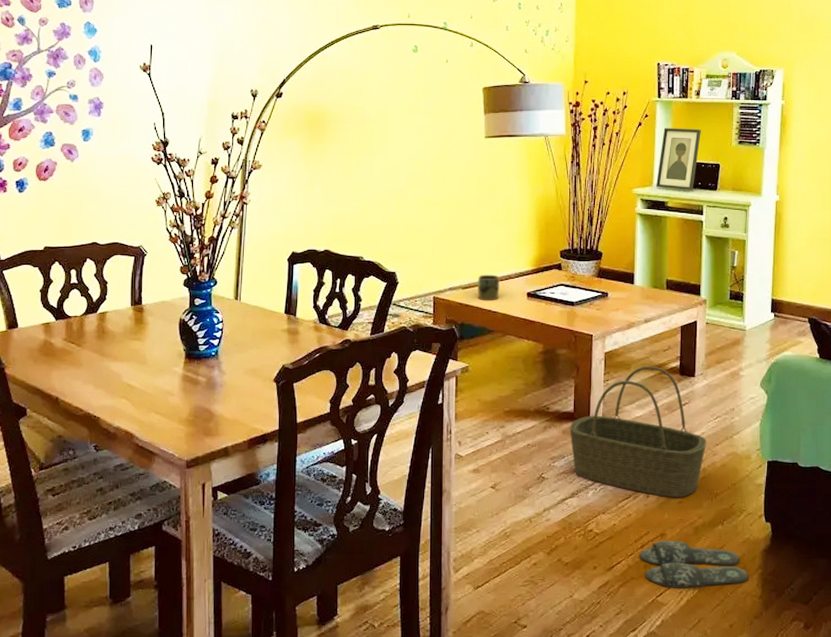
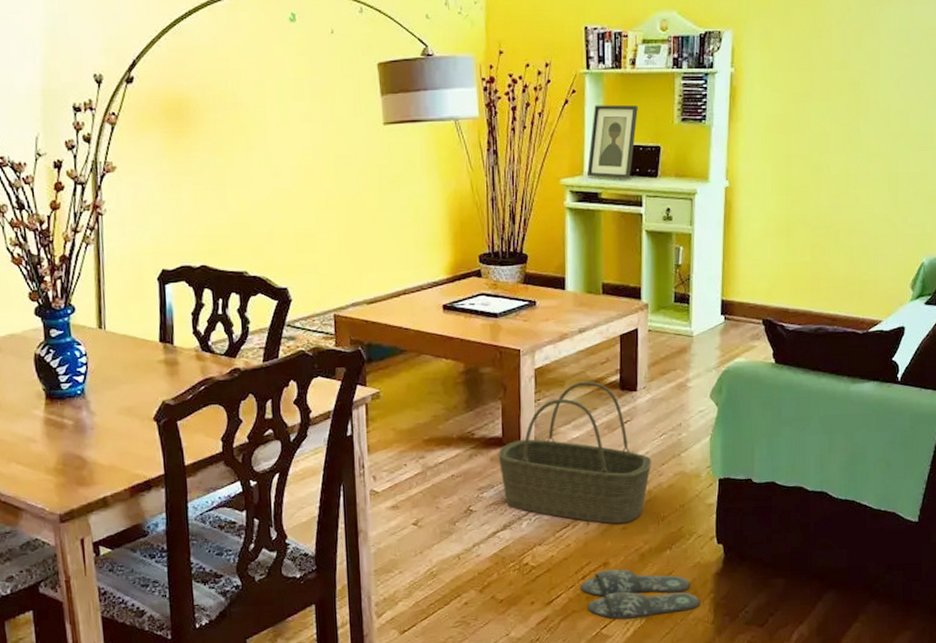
mug: present [477,274,500,301] -> none [384,285,411,317]

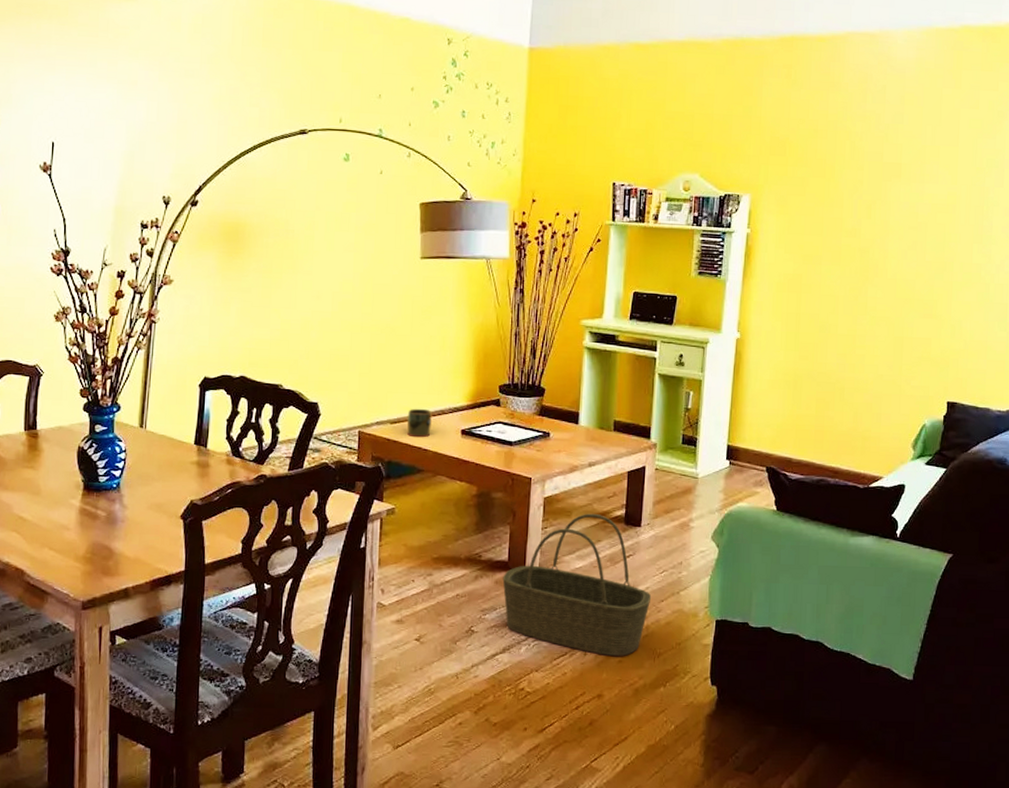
mug: none [384,285,411,317] -> present [406,408,432,438]
slippers: present [581,569,700,619] -> none [574,702,691,754]
picture frame: present [587,104,638,179] -> none [607,254,658,324]

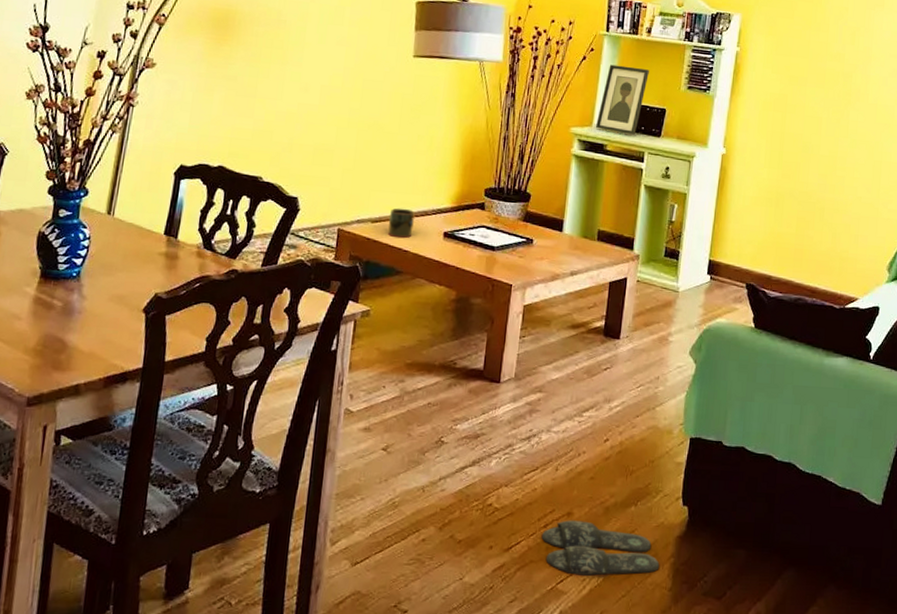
basket: present [502,513,652,657] -> none [476,323,627,474]
slippers: none [574,702,691,754] -> present [541,520,660,576]
picture frame: none [607,254,658,324] -> present [596,64,649,135]

